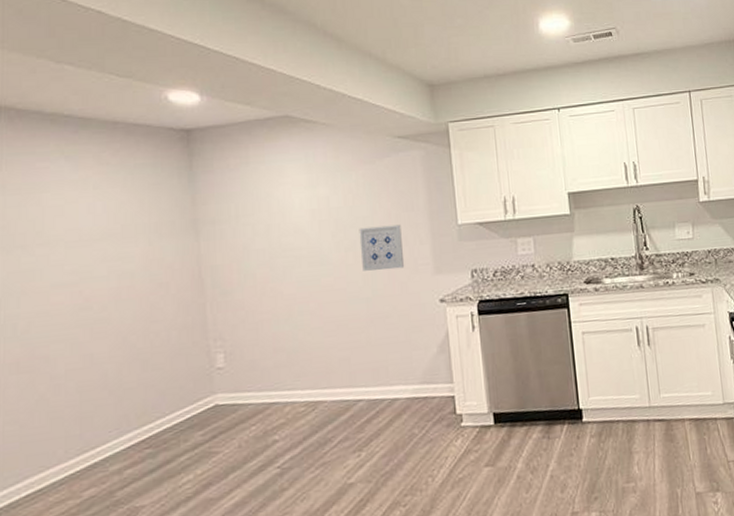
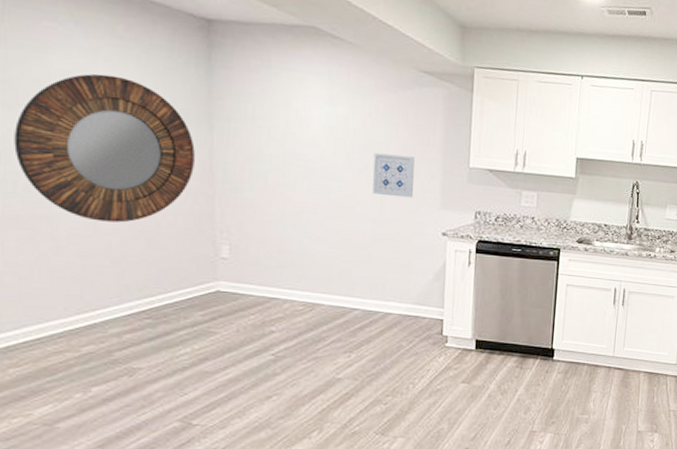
home mirror: none [13,201,184,352] -> present [14,74,195,223]

